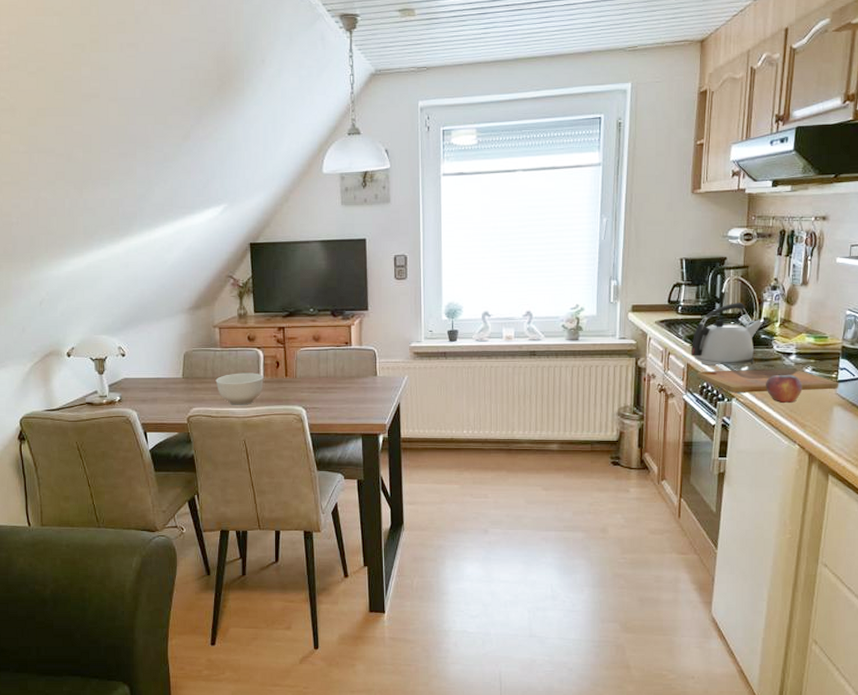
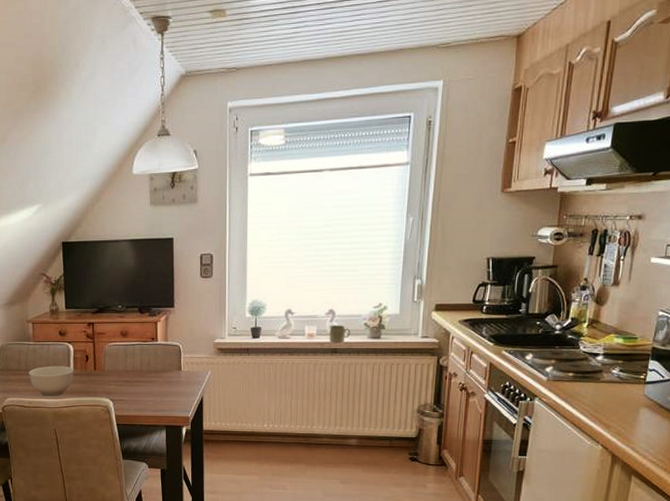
mug: none [527,327,549,346] -> present [329,325,351,344]
kettle: present [690,303,763,367] -> none [494,302,570,366]
cutting board: present [697,367,839,393] -> none [500,368,648,393]
fruit: present [766,373,803,404] -> none [570,373,609,404]

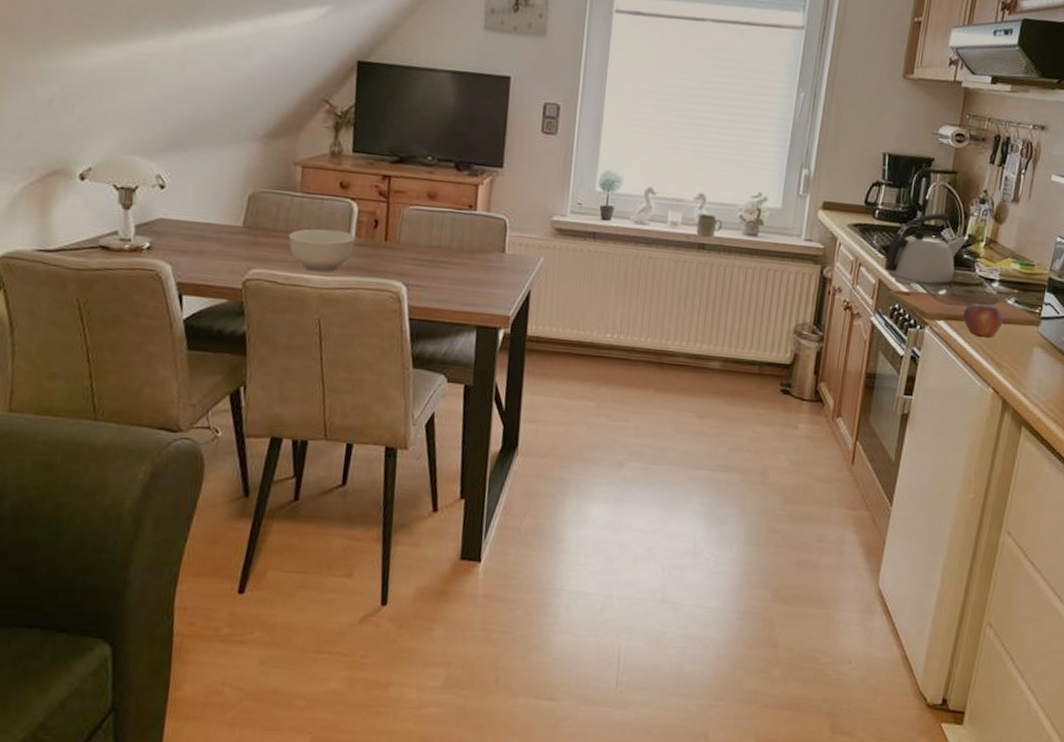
kettle: none [494,302,570,366] -> present [884,213,967,289]
cutting board: none [500,368,648,393] -> present [889,290,1042,327]
fruit: none [570,373,609,404] -> present [963,301,1003,338]

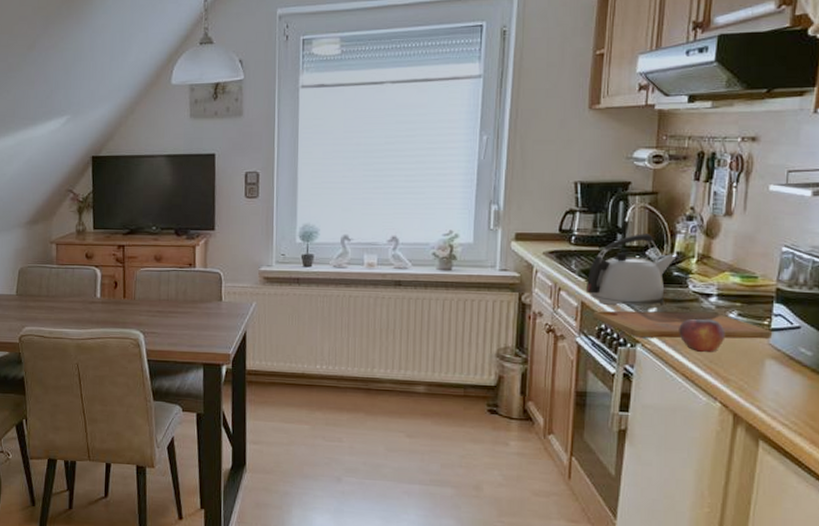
bowl: present [288,228,355,272] -> none [50,292,100,326]
mug: present [696,213,723,238] -> none [392,254,417,275]

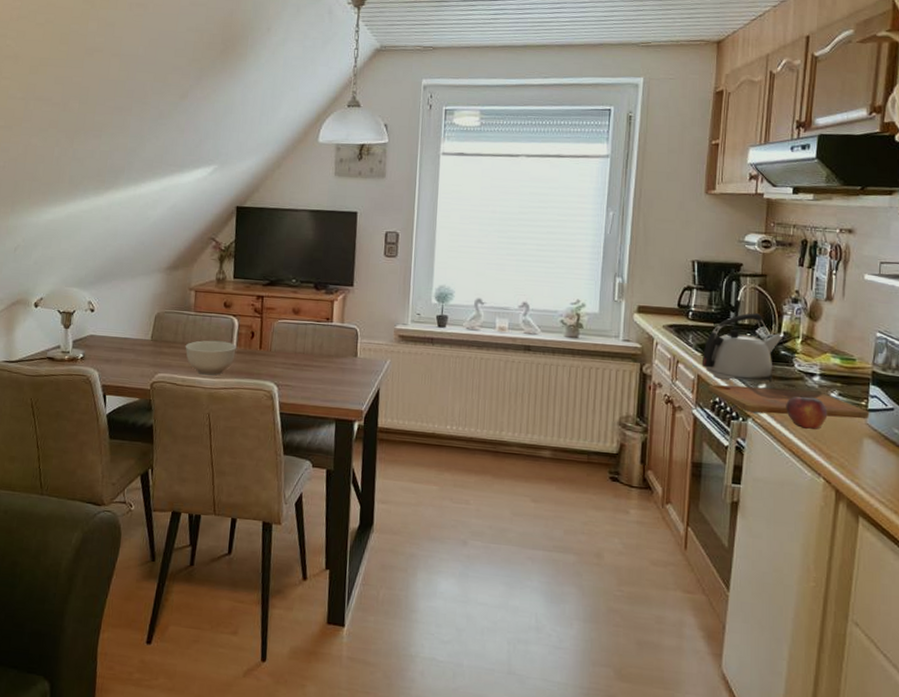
bowl: none [50,292,100,326] -> present [185,340,236,375]

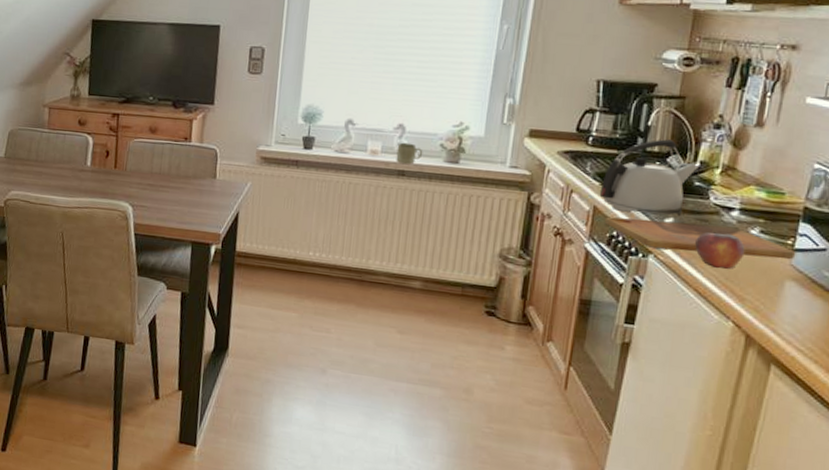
bowl: present [185,340,236,375] -> none [38,158,91,194]
mug: none [522,319,546,341] -> present [396,142,423,165]

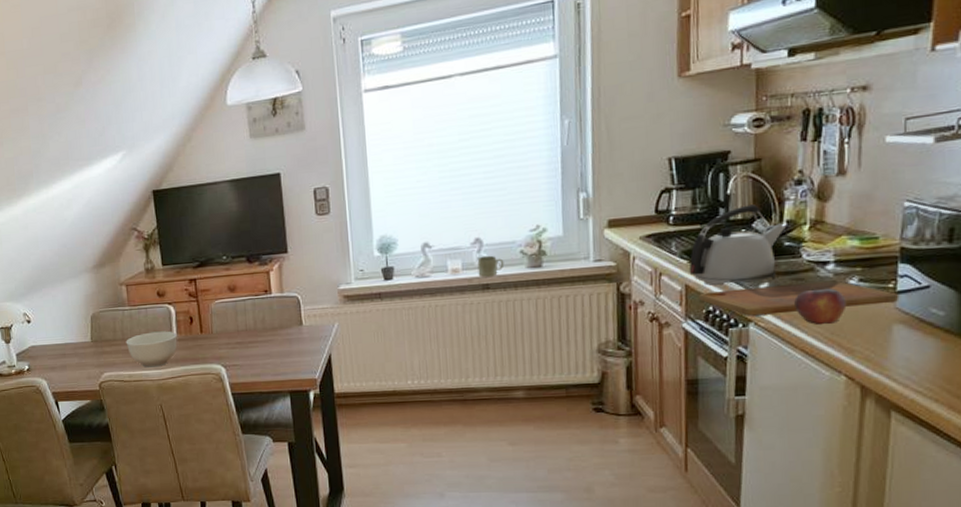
bowl: none [38,158,91,194] -> present [126,331,178,368]

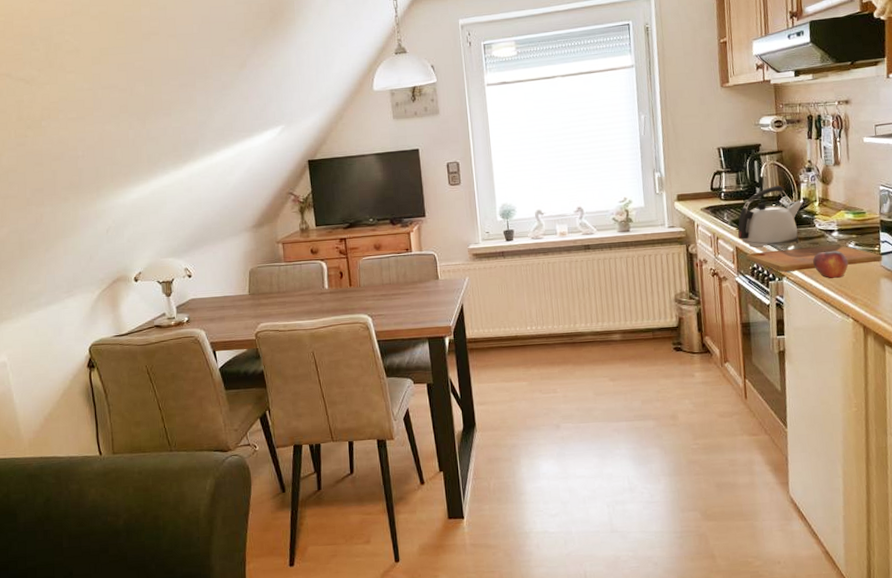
bowl: present [126,331,178,368] -> none [281,284,329,318]
mug: present [477,255,505,278] -> none [580,221,601,240]

